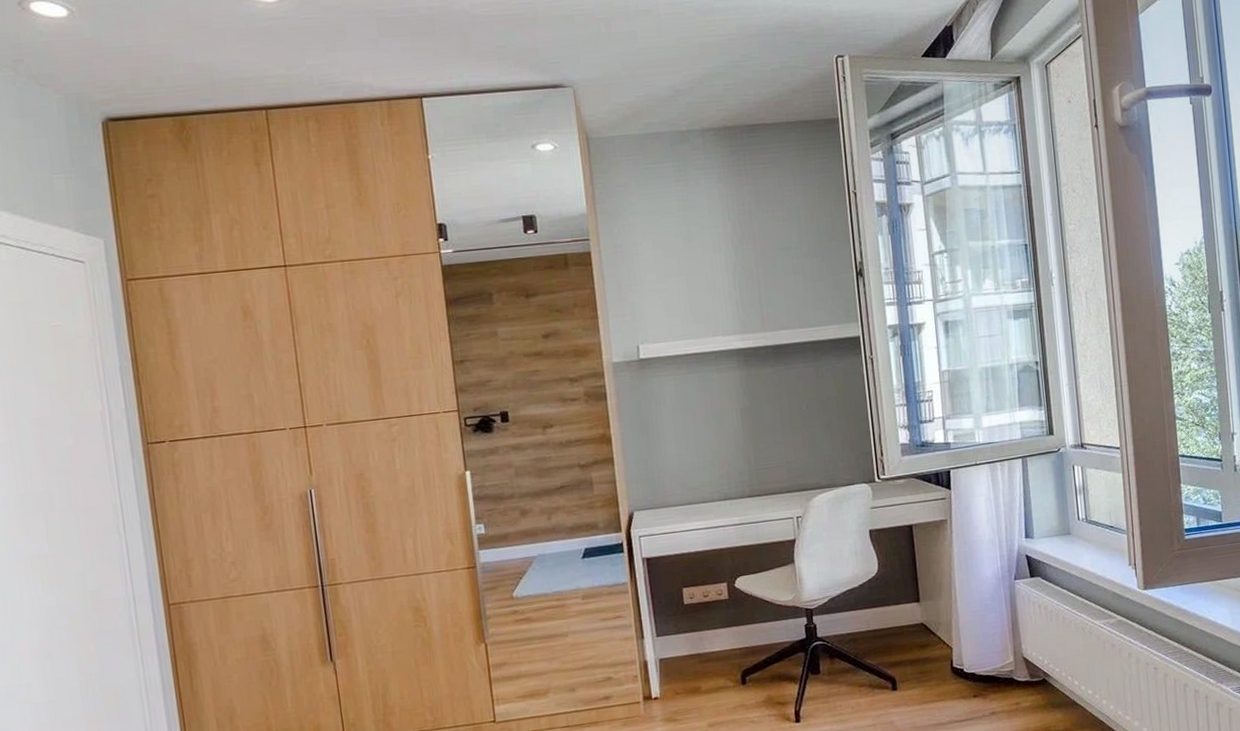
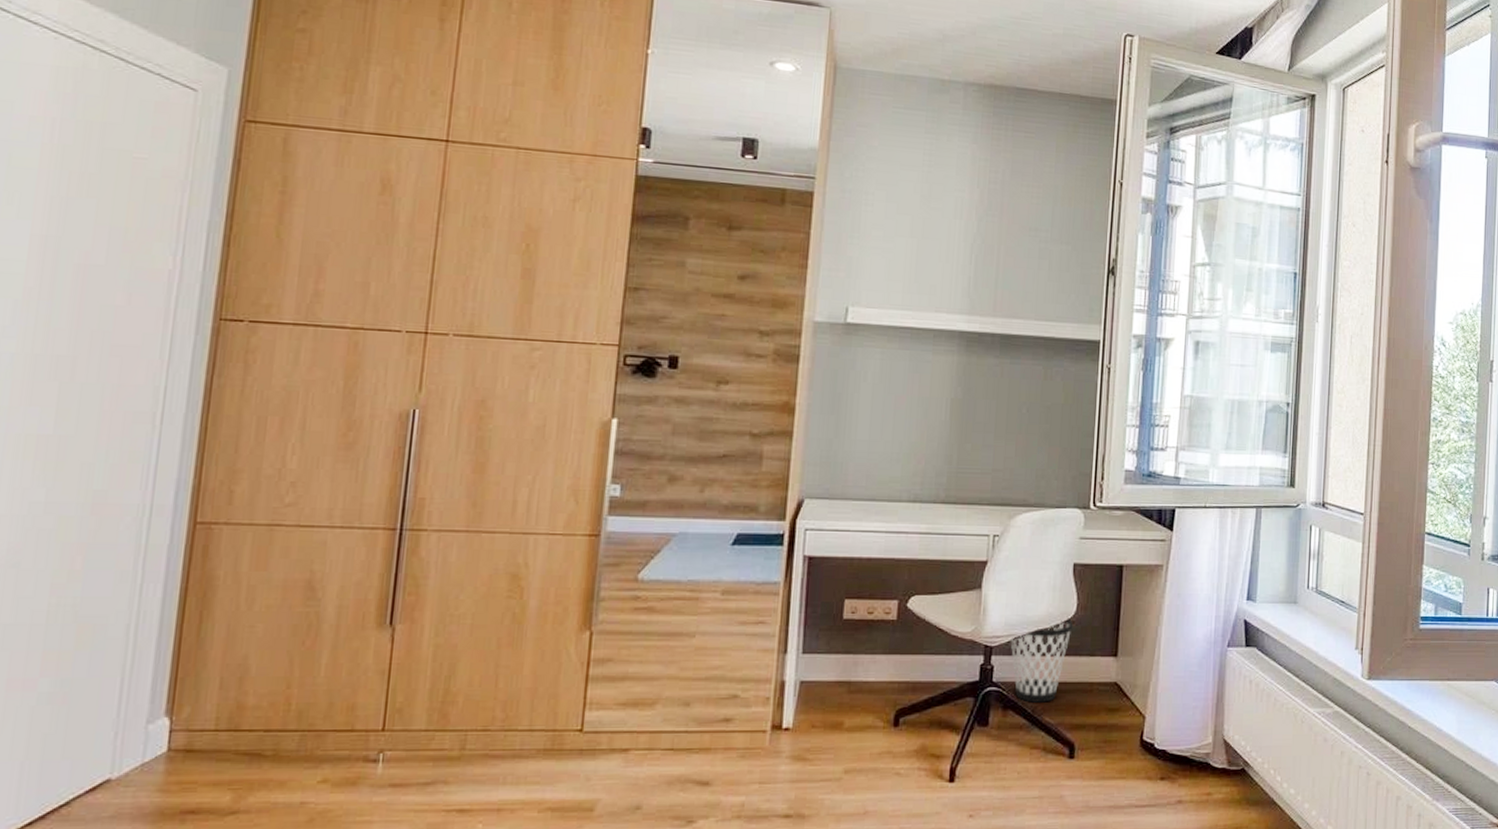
wastebasket: none [826,574,878,650] -> present [1010,616,1073,703]

